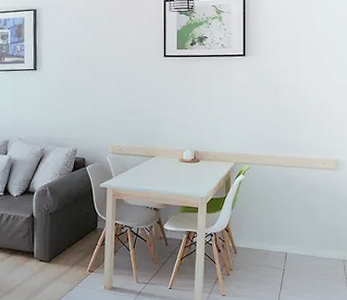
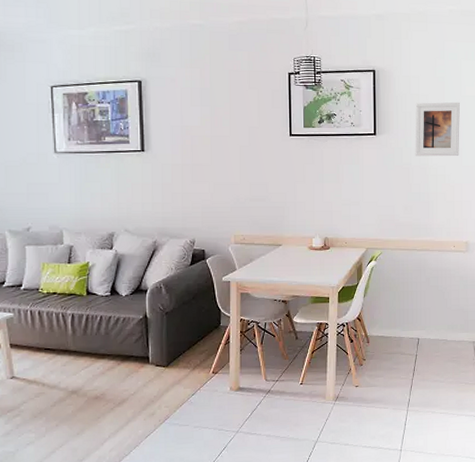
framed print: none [283,24,329,77] -> present [415,102,460,157]

